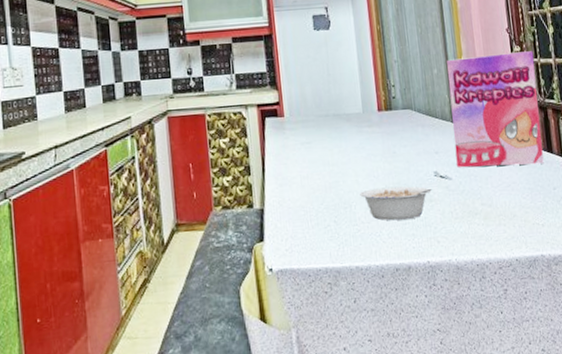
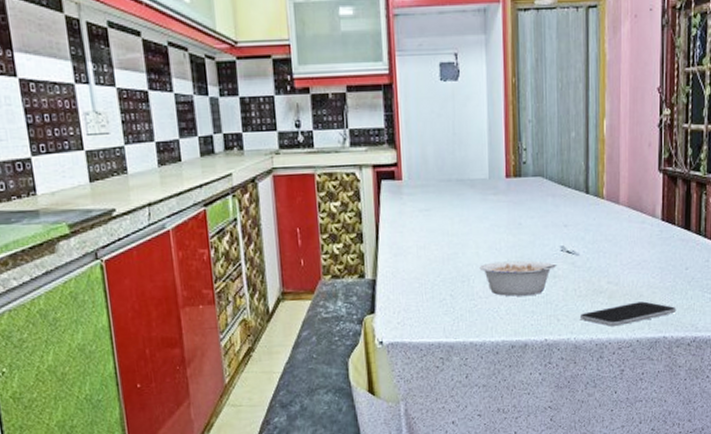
cereal box: present [447,51,544,168] -> none [585,115,684,243]
smartphone: none [458,221,551,247] -> present [579,301,676,326]

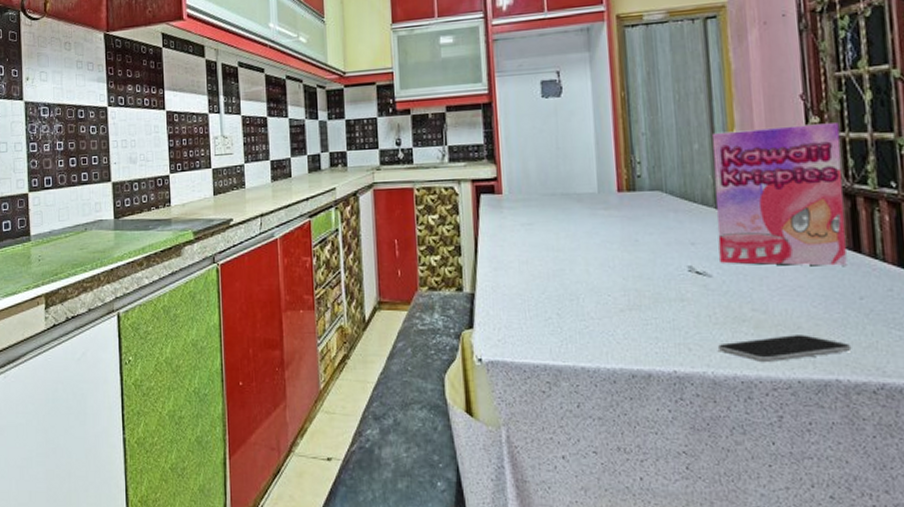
legume: present [479,260,558,297] -> none [590,280,685,319]
cereal box: none [585,115,684,243] -> present [712,123,847,266]

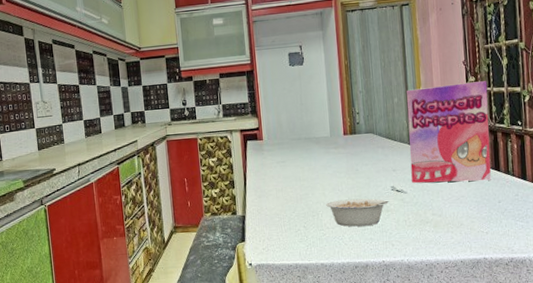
legume: none [590,280,685,319] -> present [326,198,390,227]
smartphone: present [717,335,852,362] -> none [410,229,494,250]

